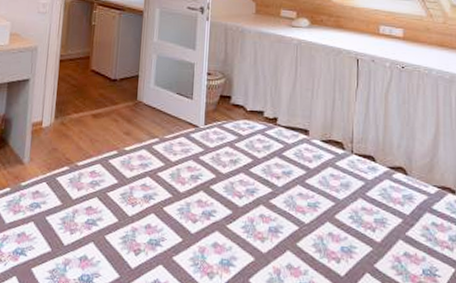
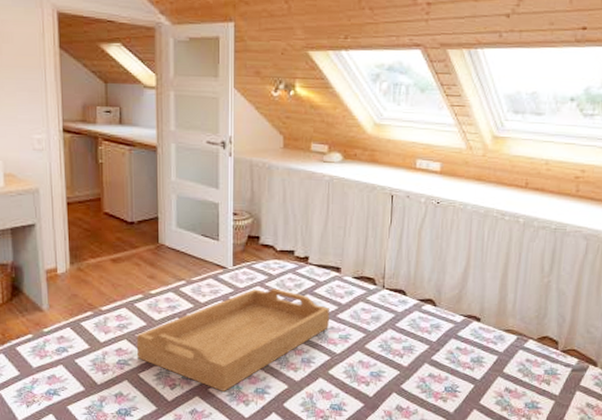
serving tray: none [106,149,299,261] -> present [136,288,331,391]

